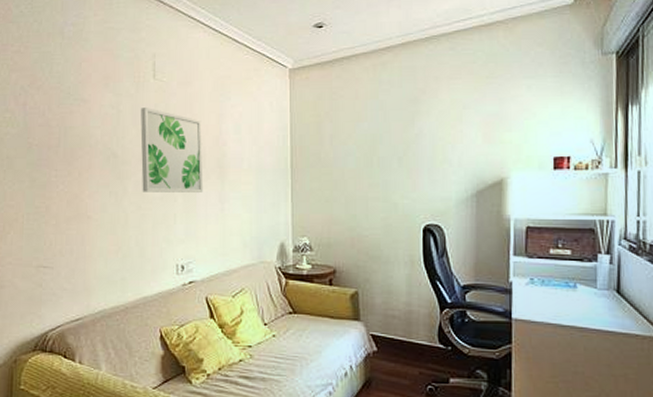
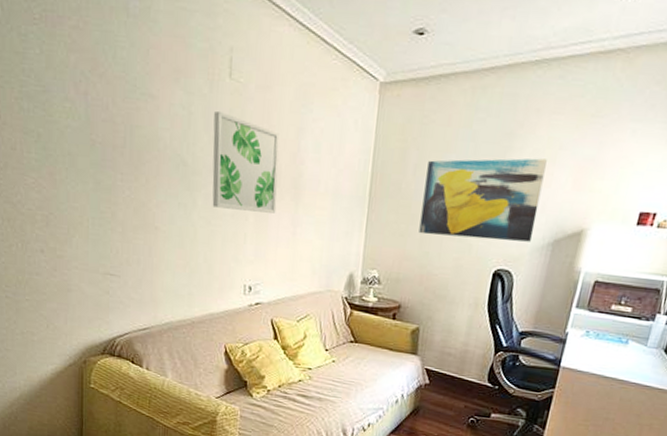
wall art: none [343,118,455,198] -> present [419,158,547,242]

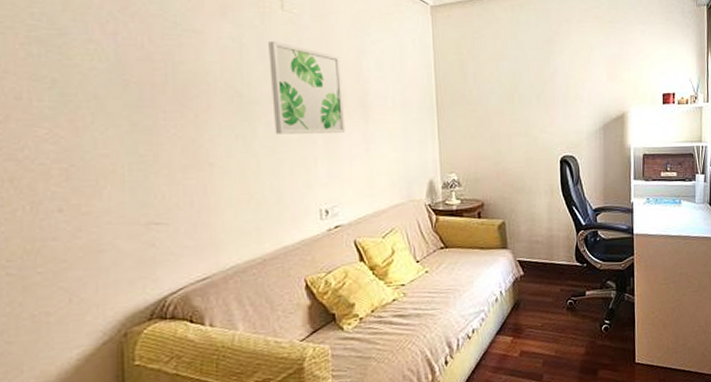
wall art: present [419,158,547,242] -> none [485,59,586,134]

